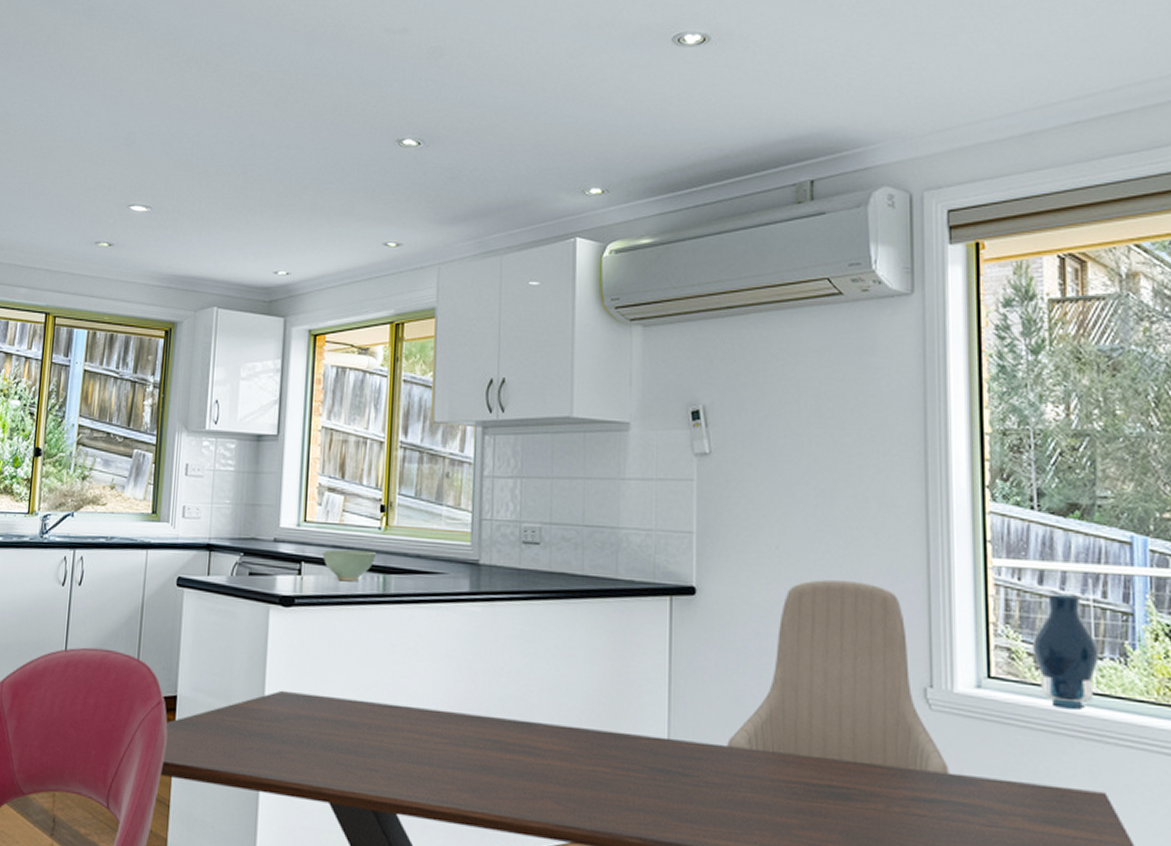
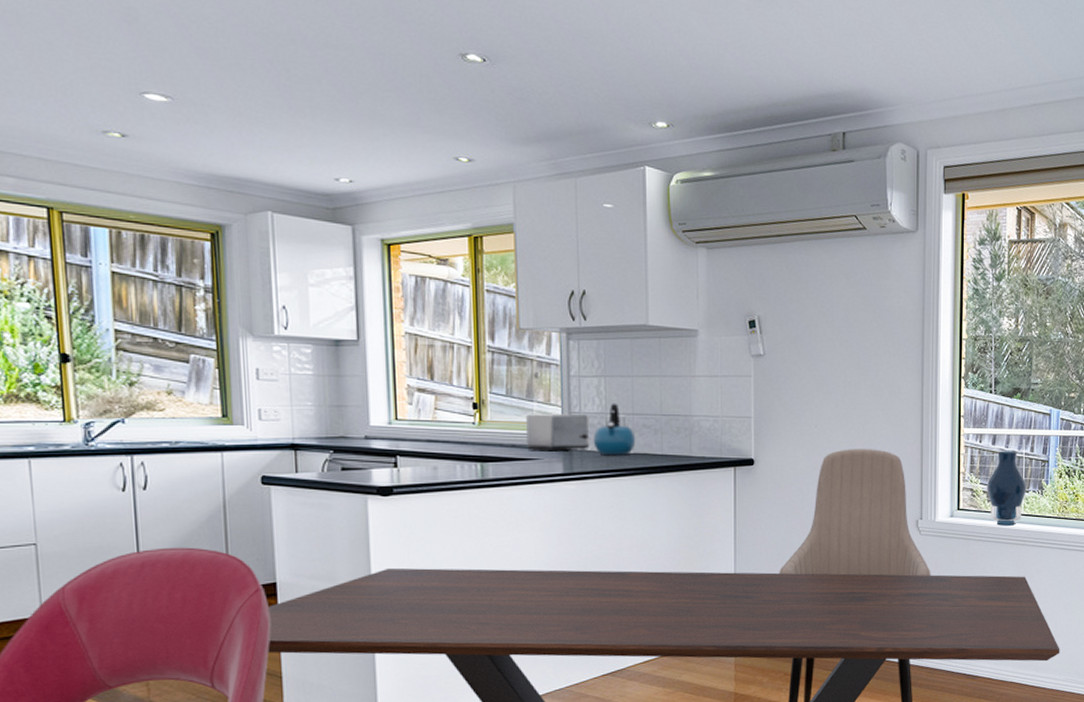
bowl: present [322,549,377,582] -> none [417,443,473,471]
toaster: none [432,520,502,565] -> present [526,413,590,452]
kettle: none [504,509,553,573] -> present [593,403,636,455]

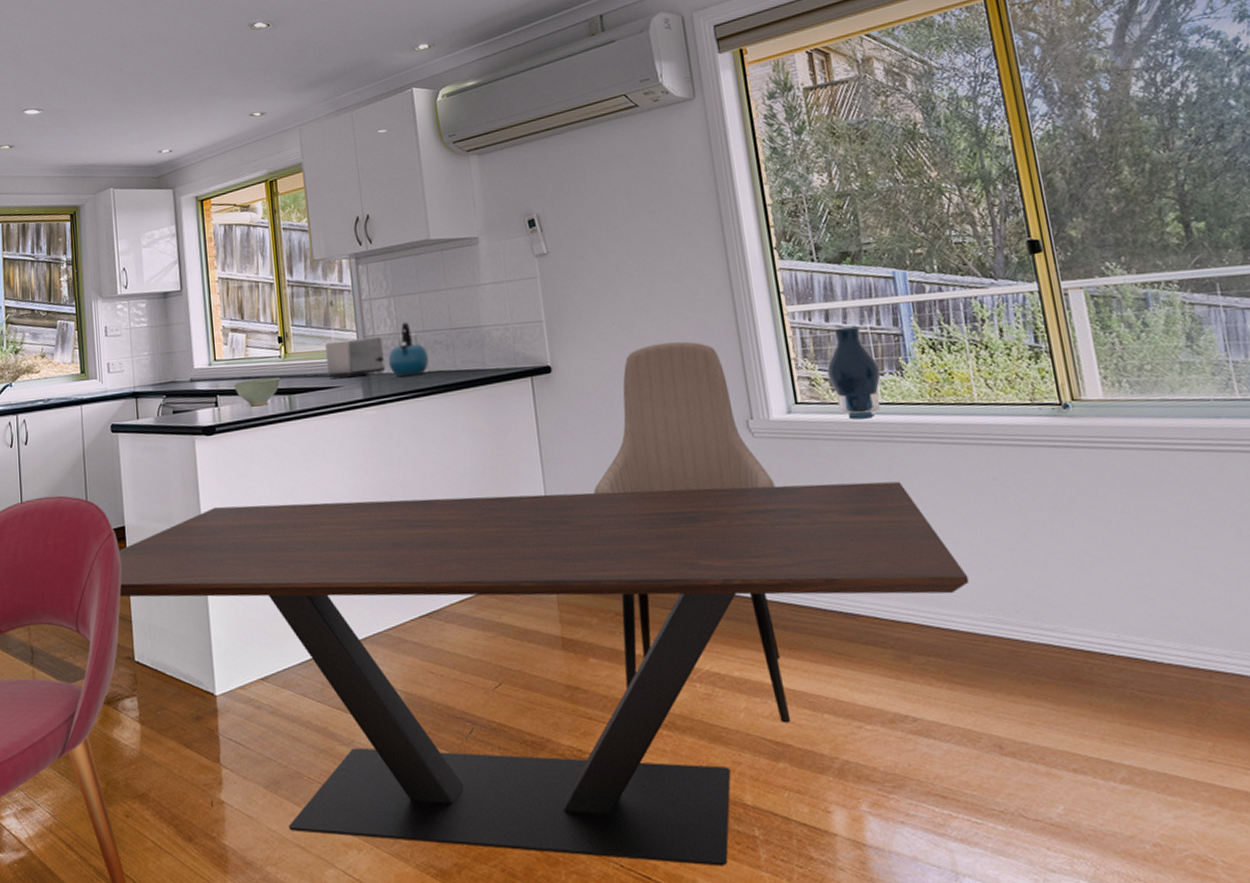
bowl: none [417,443,473,471] -> present [233,377,281,407]

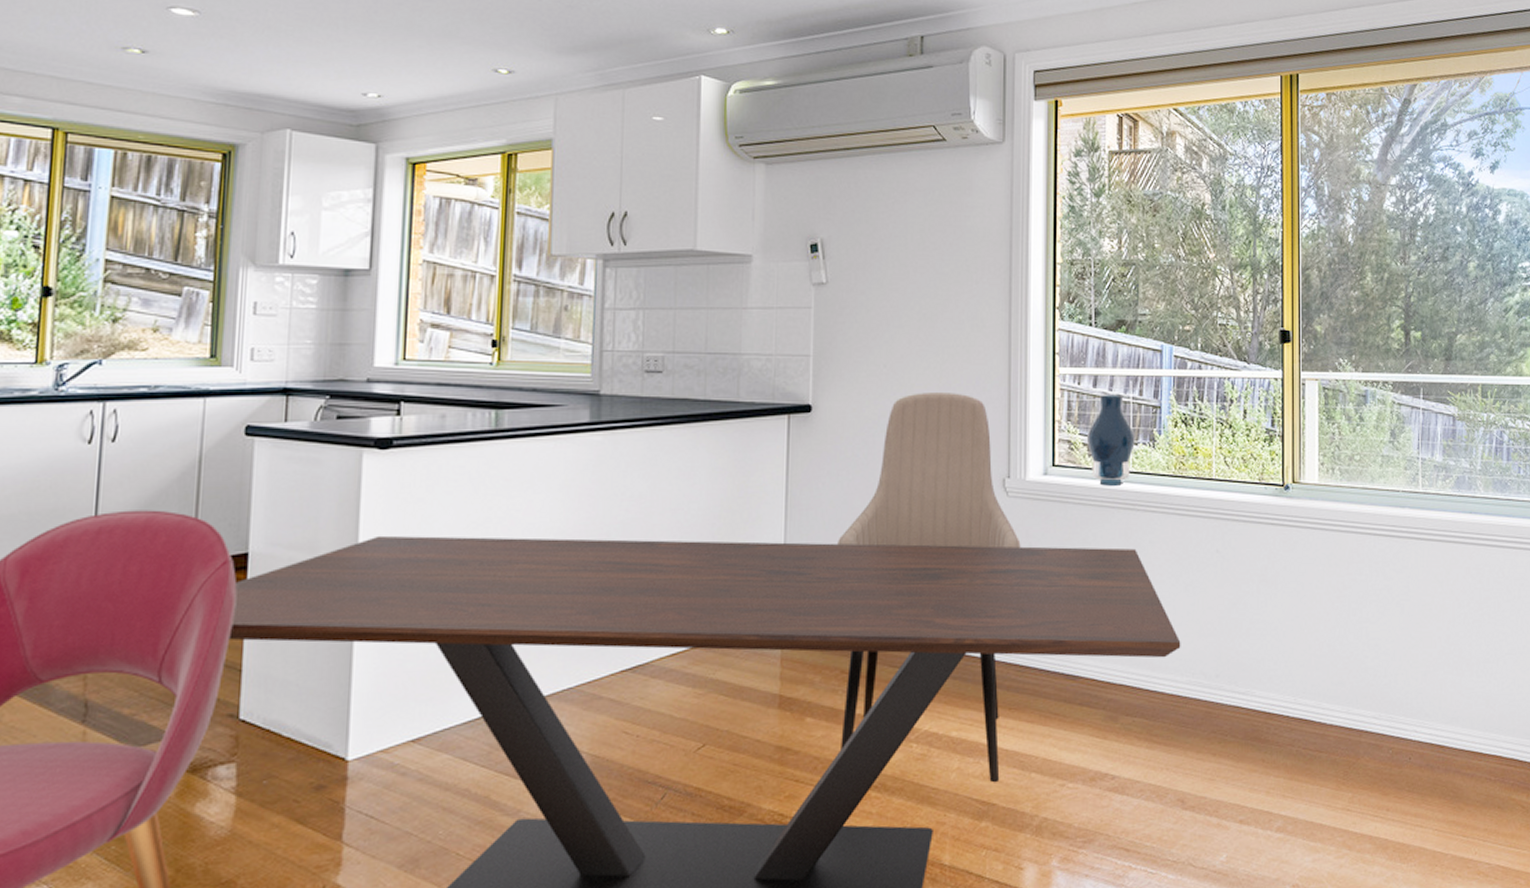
bowl: present [233,377,281,407] -> none [425,386,488,419]
toaster: present [325,336,386,378] -> none [550,352,624,397]
kettle: present [388,322,429,376] -> none [626,339,675,400]

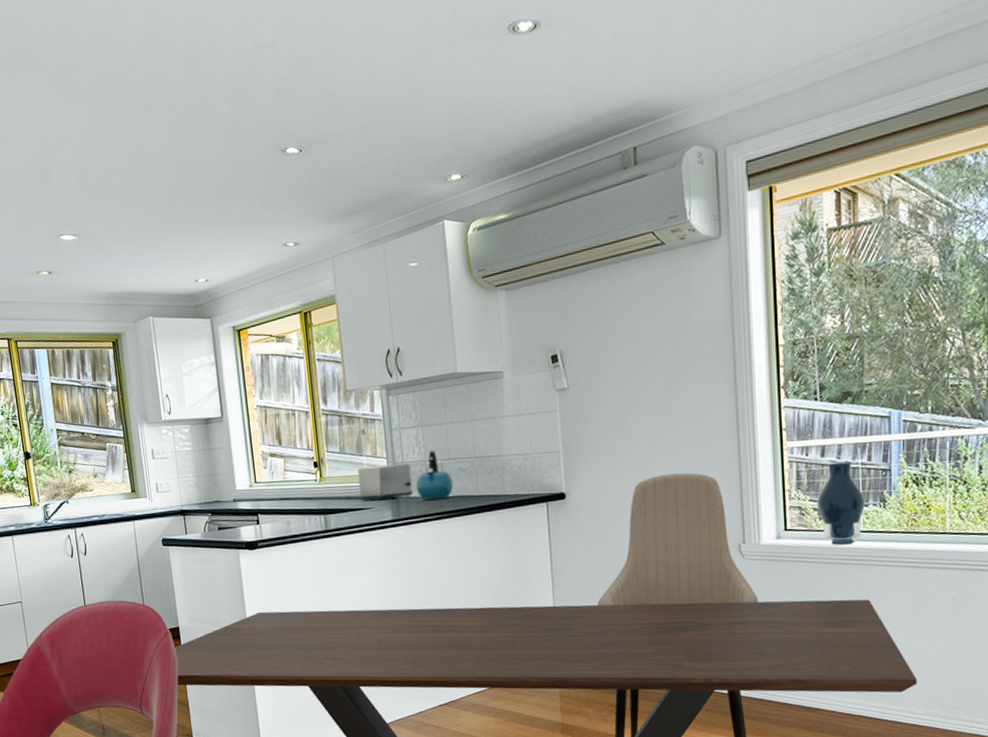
toaster: none [550,352,624,397] -> present [358,463,414,501]
kettle: none [626,339,675,400] -> present [415,450,454,500]

